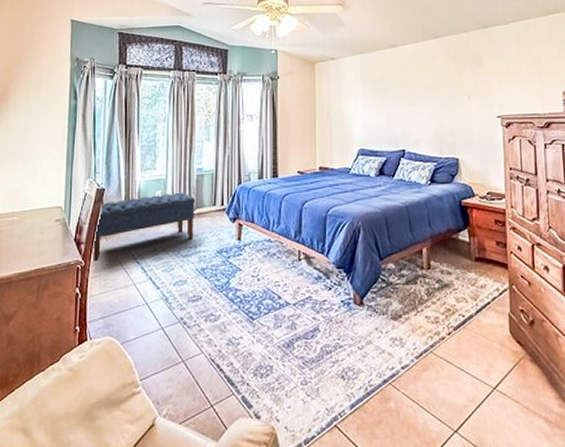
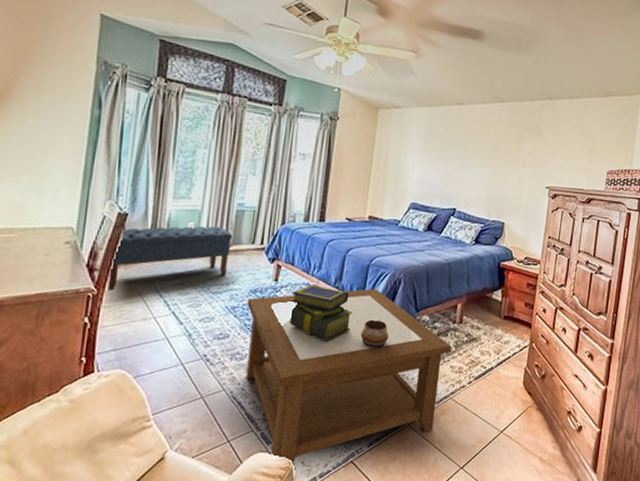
coffee table: none [215,240,424,430] -> present [246,289,452,465]
stack of books: none [255,240,316,298] -> present [289,284,353,342]
decorative bowl: none [327,271,355,302] -> present [360,319,389,349]

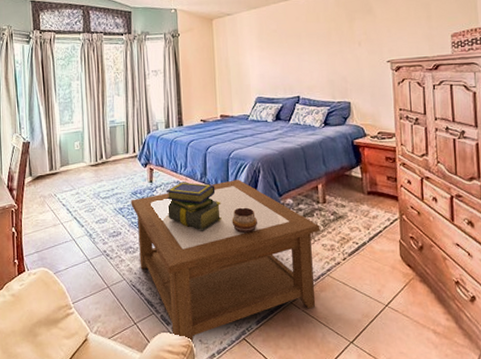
bench: present [107,226,233,291] -> none [24,142,111,205]

